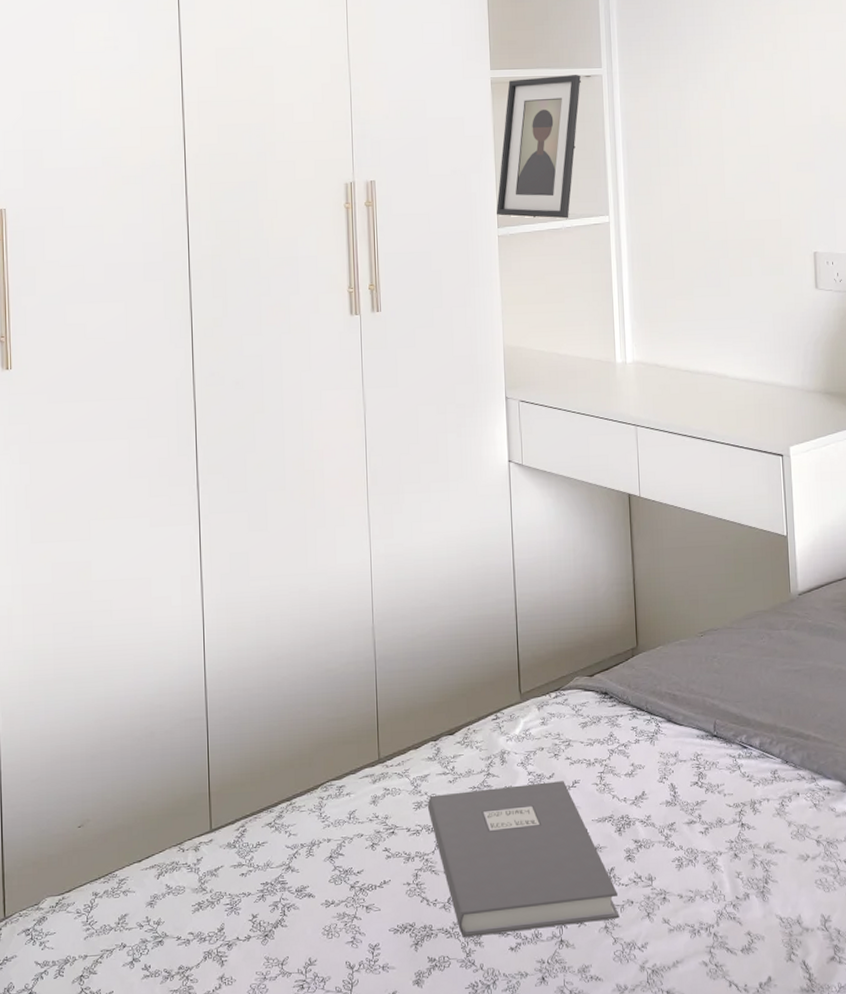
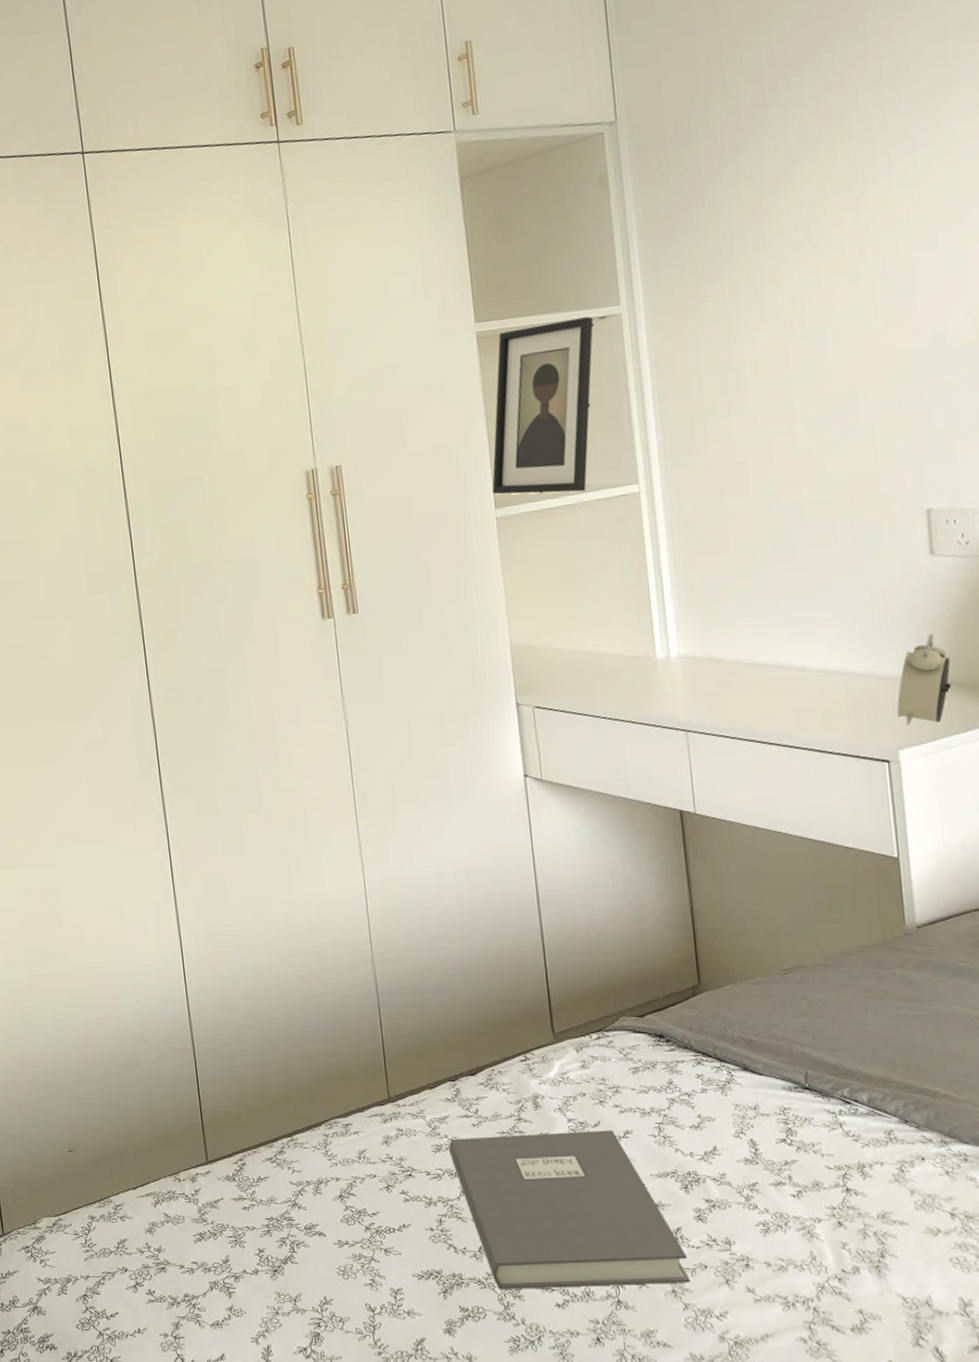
alarm clock: none [789,351,828,427] -> present [896,633,952,726]

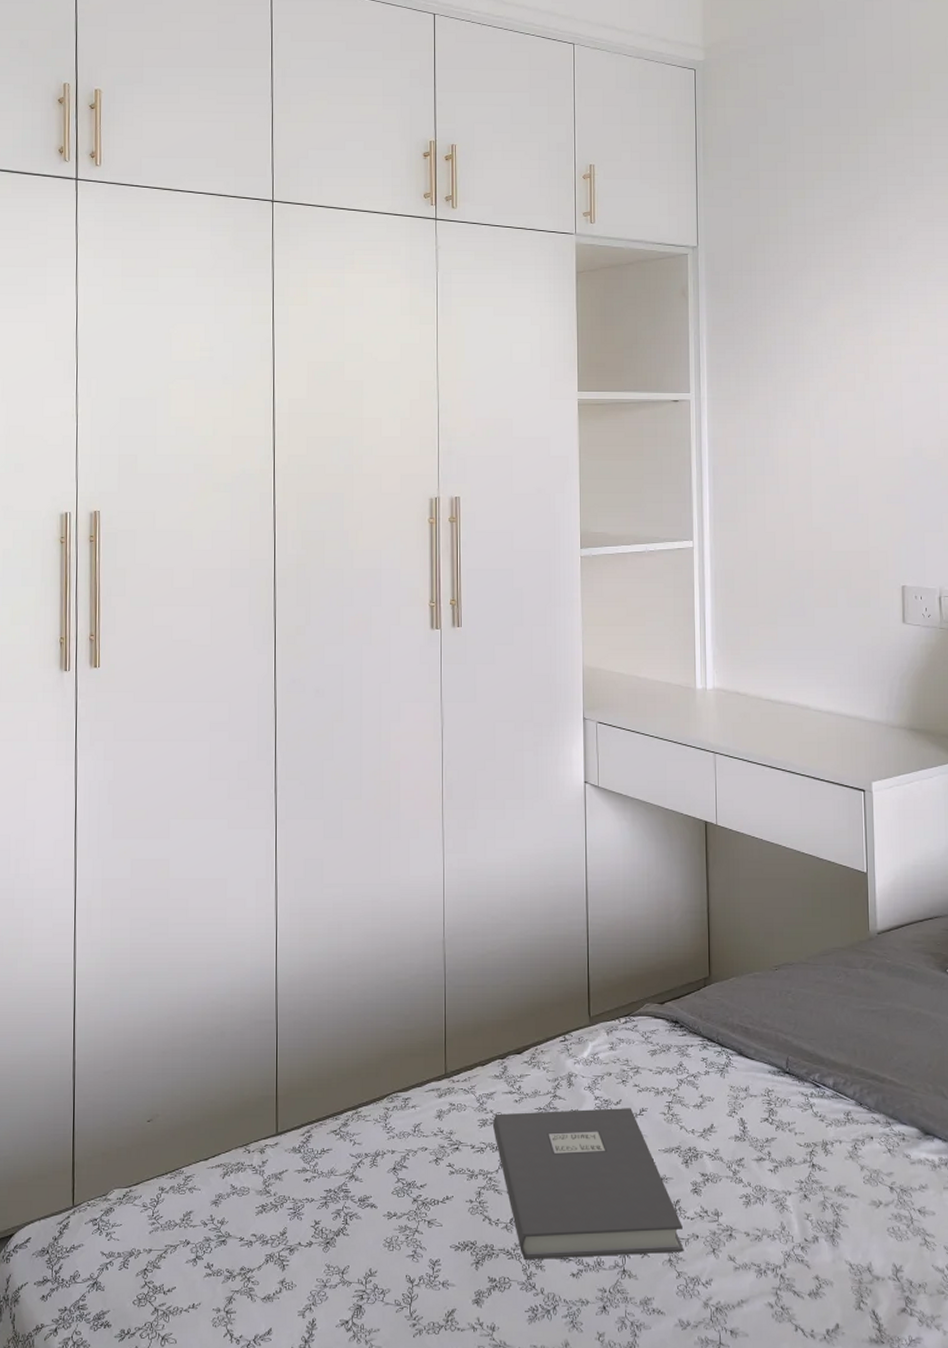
picture frame: present [492,317,594,495] -> none [579,399,668,542]
alarm clock: present [896,633,952,726] -> none [872,687,913,762]

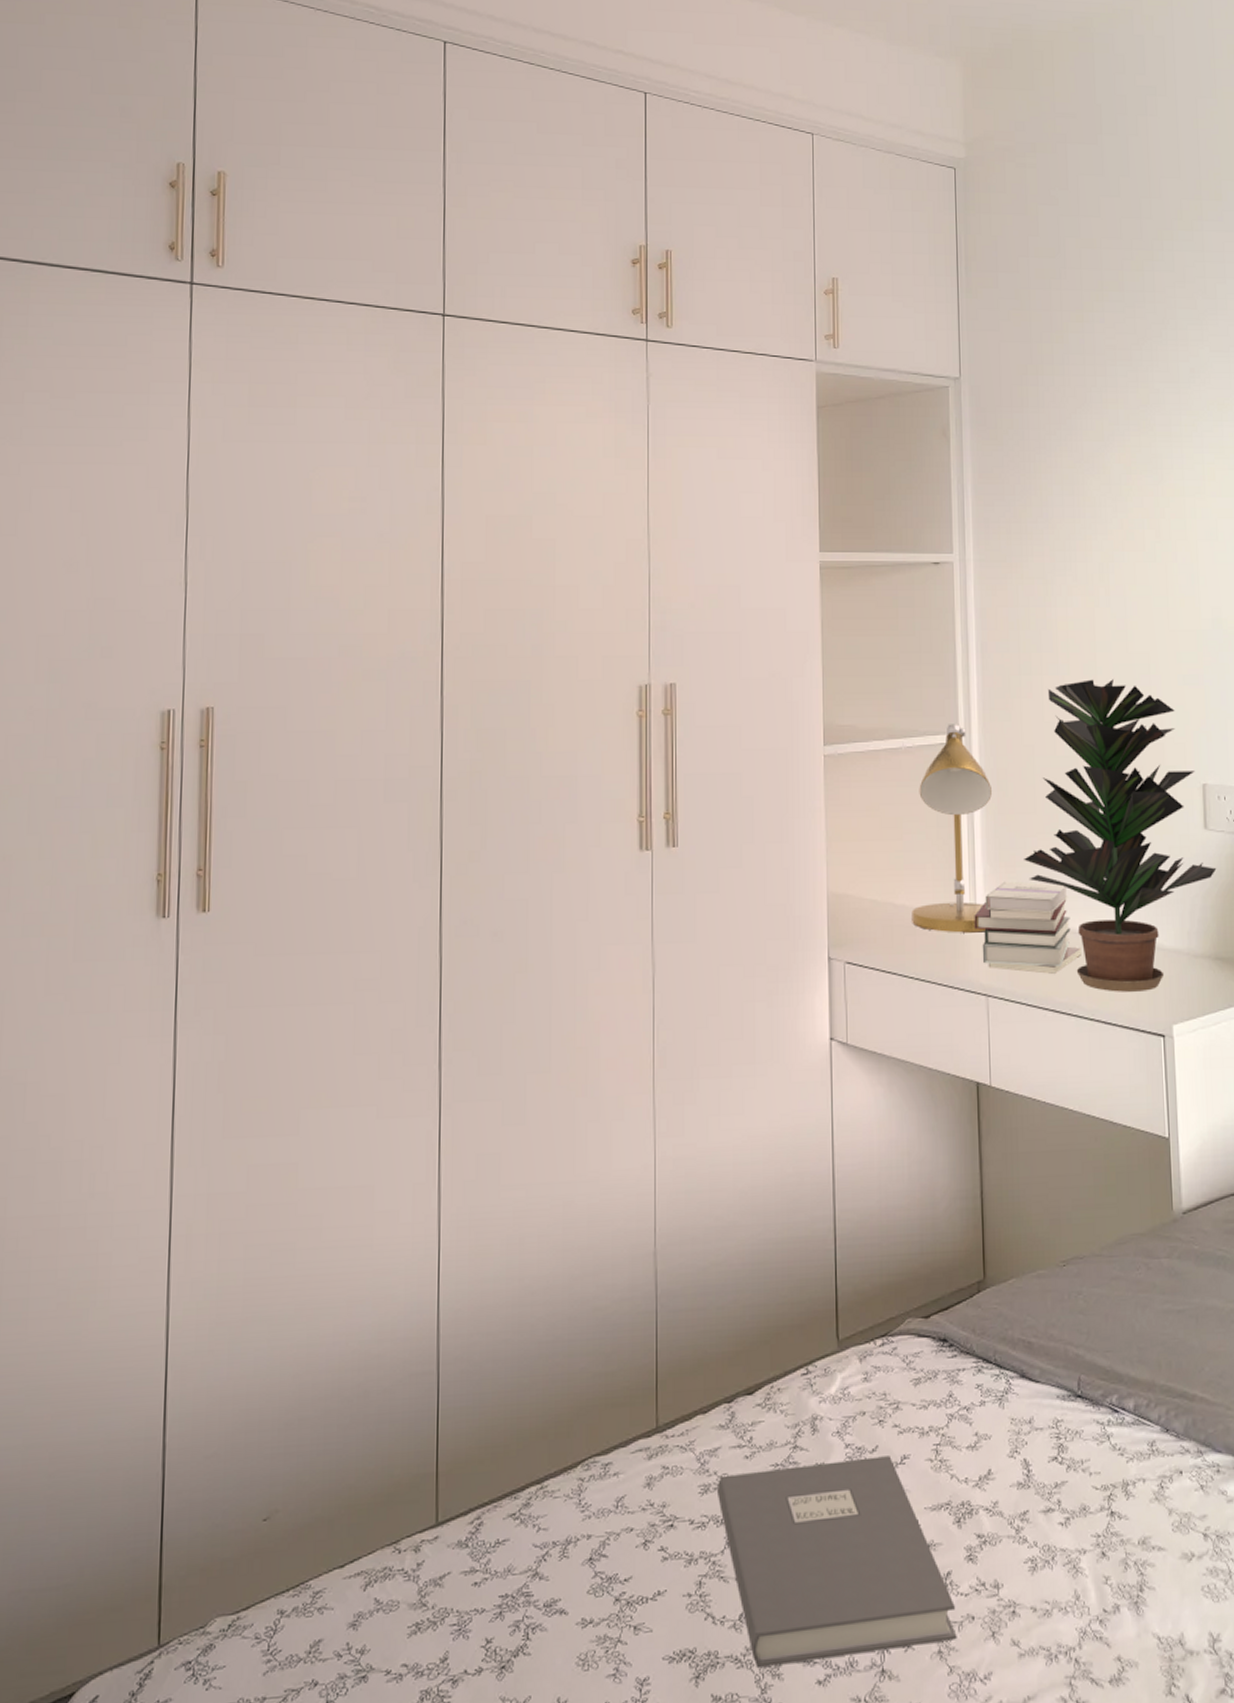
desk lamp: none [652,533,720,702] -> present [912,724,992,933]
books: none [704,661,795,737] -> present [974,881,1081,974]
potted plant: none [747,498,913,754] -> present [1024,679,1217,992]

